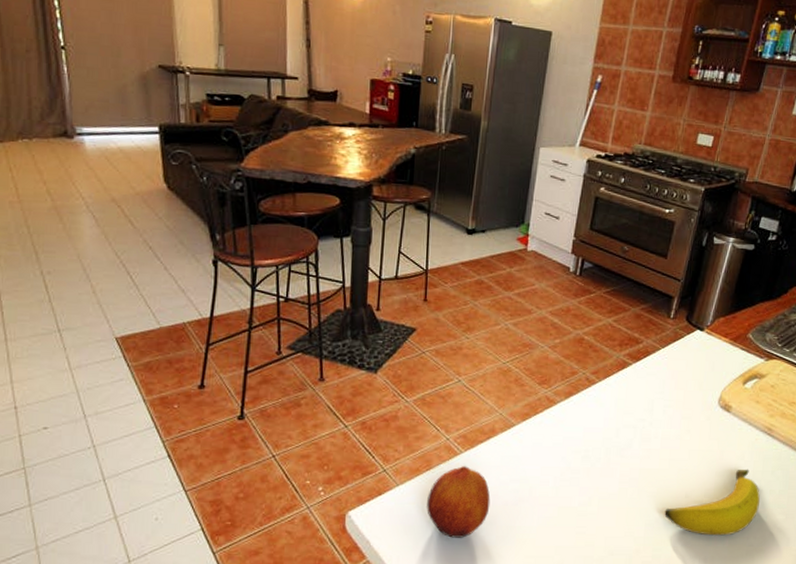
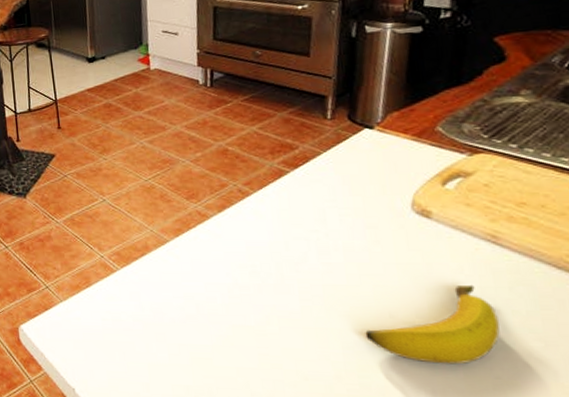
fruit: present [427,466,491,538] -> none [91,283,157,354]

